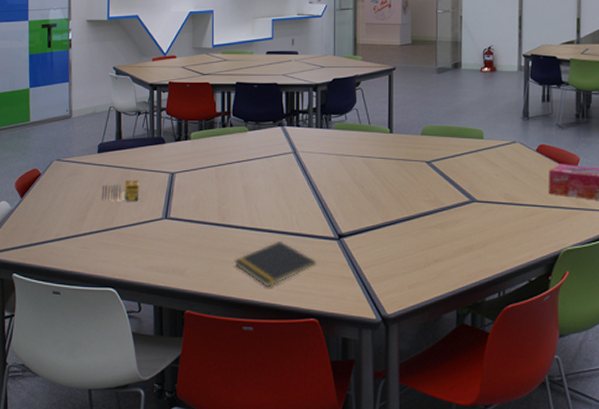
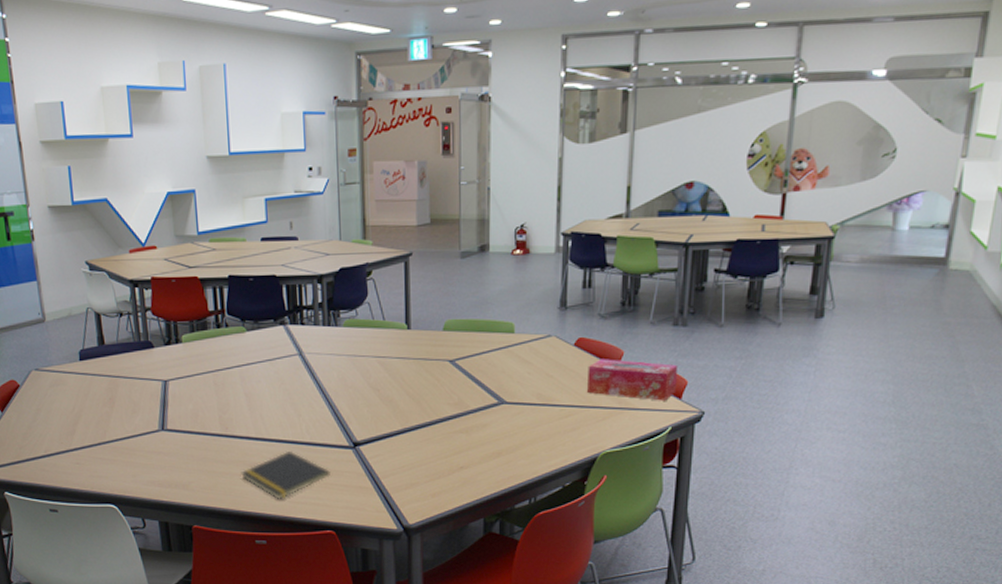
crayon: present [101,179,140,202] -> none [88,388,131,414]

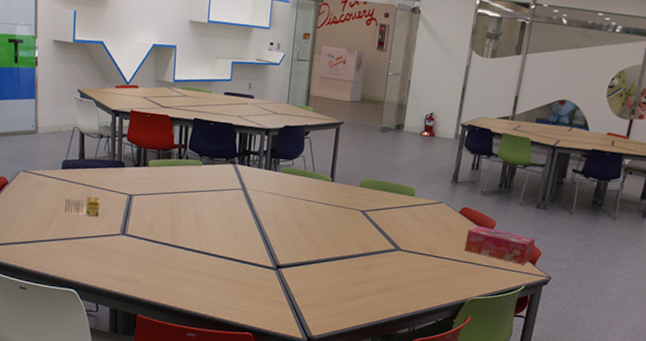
crayon: none [88,388,131,414] -> present [64,196,100,216]
notepad: present [241,450,330,499] -> none [183,265,255,303]

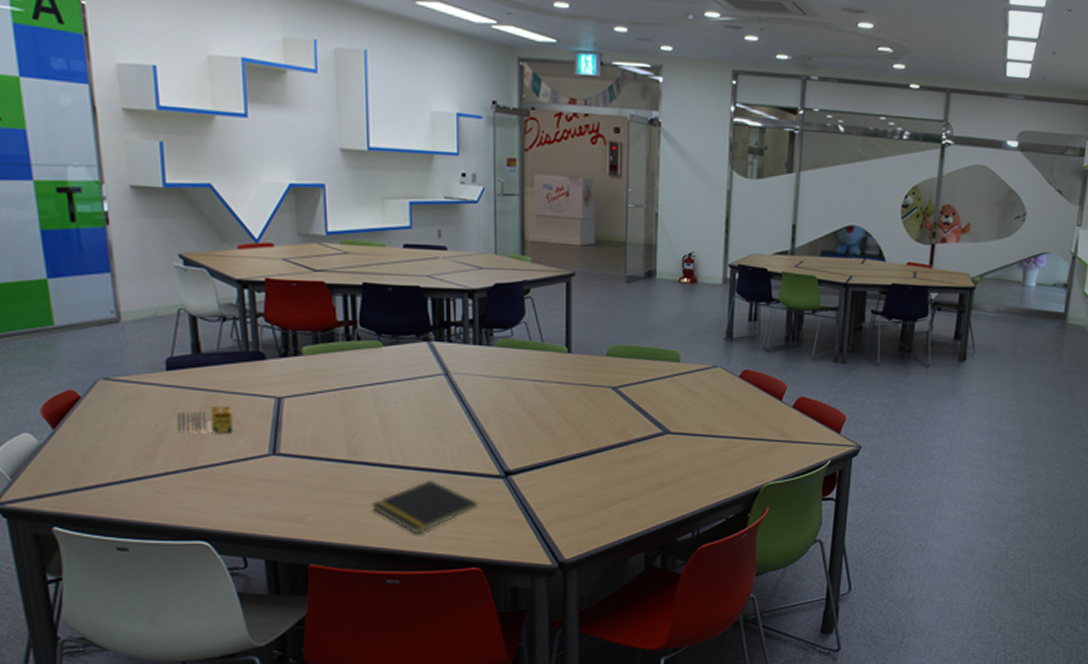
notepad: none [183,265,255,303] -> present [371,479,478,533]
tissue box: present [464,226,536,265] -> none [750,392,838,435]

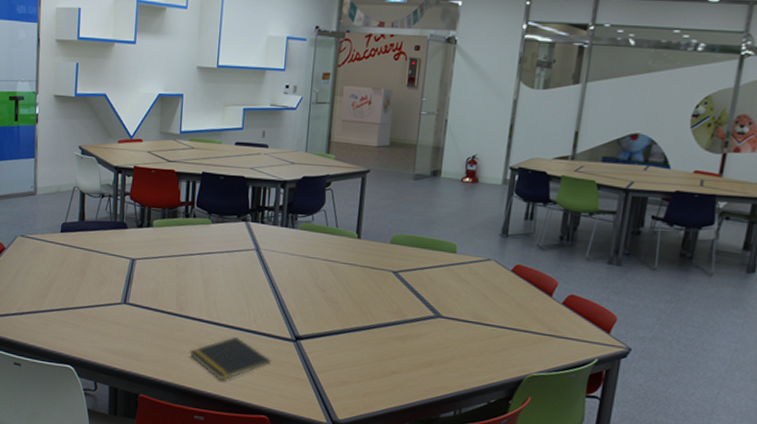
crayon: present [176,405,234,434] -> none [62,261,101,283]

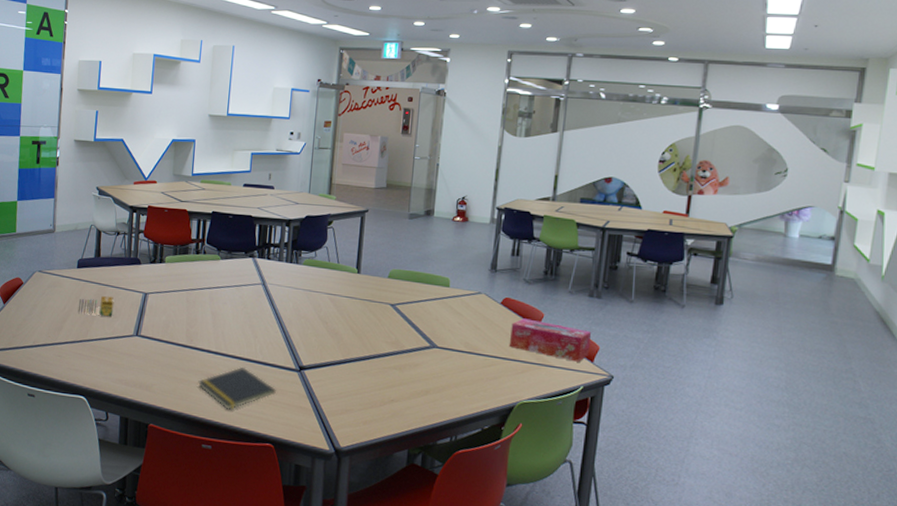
crayon: none [62,261,101,283] -> present [77,295,114,316]
tissue box: none [519,287,610,334] -> present [509,318,592,362]

